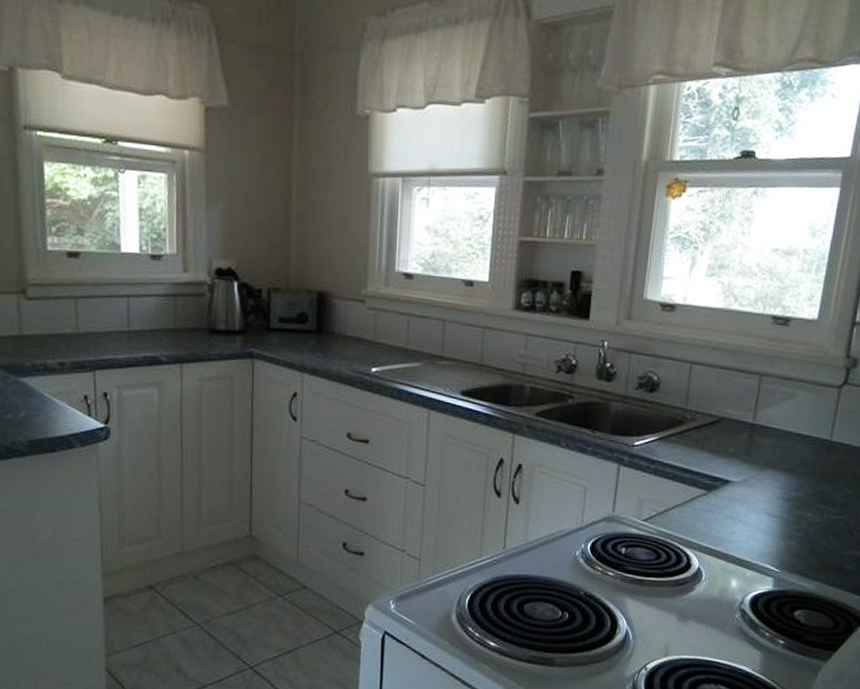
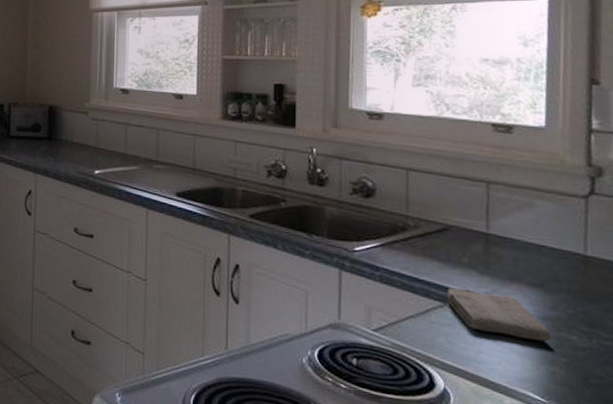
washcloth: none [711,476,793,520] -> present [447,287,552,342]

